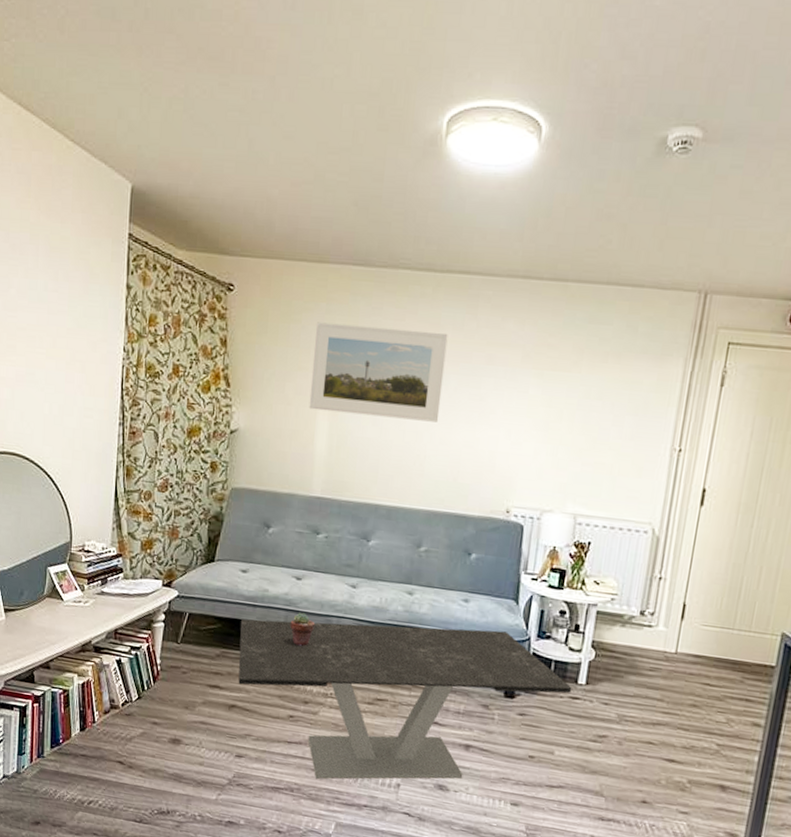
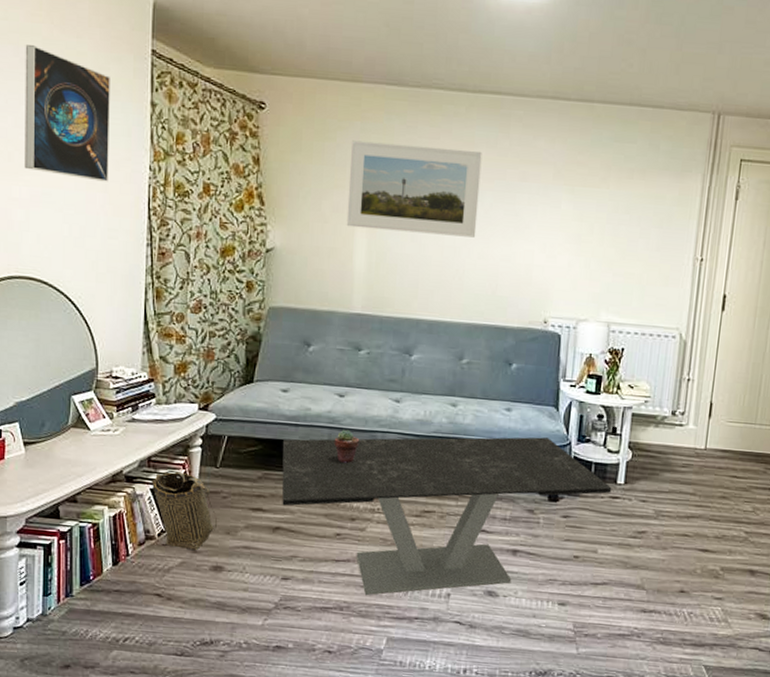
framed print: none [11,231,91,363] -> present [24,45,112,182]
basket: none [117,643,177,723] -> present [151,470,217,551]

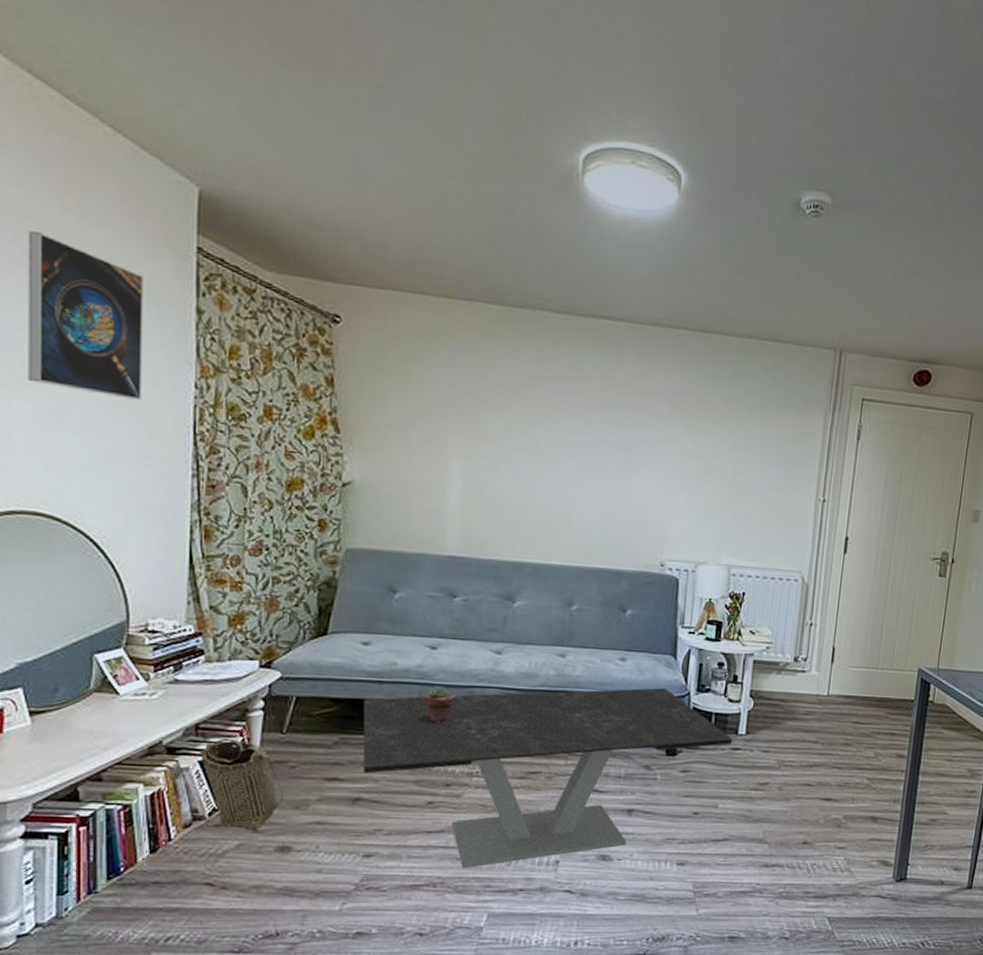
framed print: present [346,140,482,238] -> none [438,363,593,474]

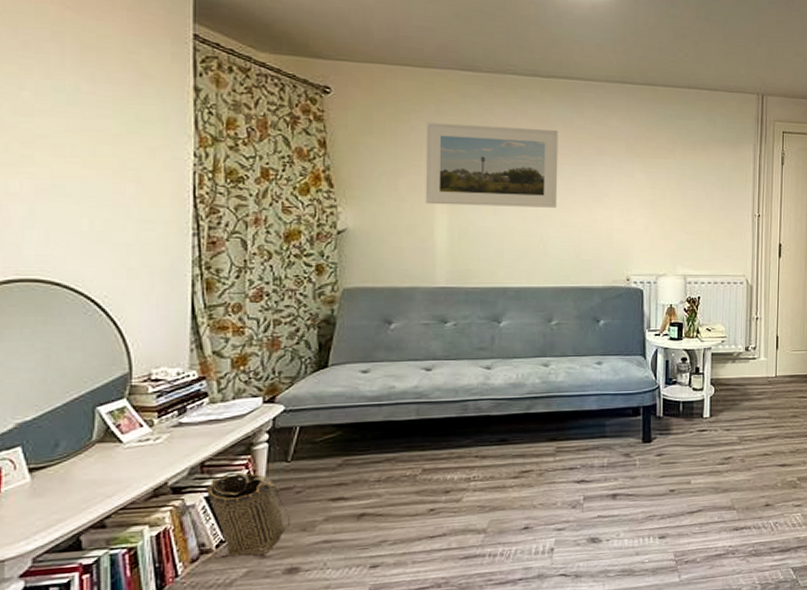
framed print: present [28,231,145,401] -> none [26,26,143,171]
coffee table: present [362,688,733,869] -> none [364,385,699,567]
potted succulent: present [425,685,455,724] -> none [422,402,451,437]
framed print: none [438,363,593,474] -> present [425,122,559,208]

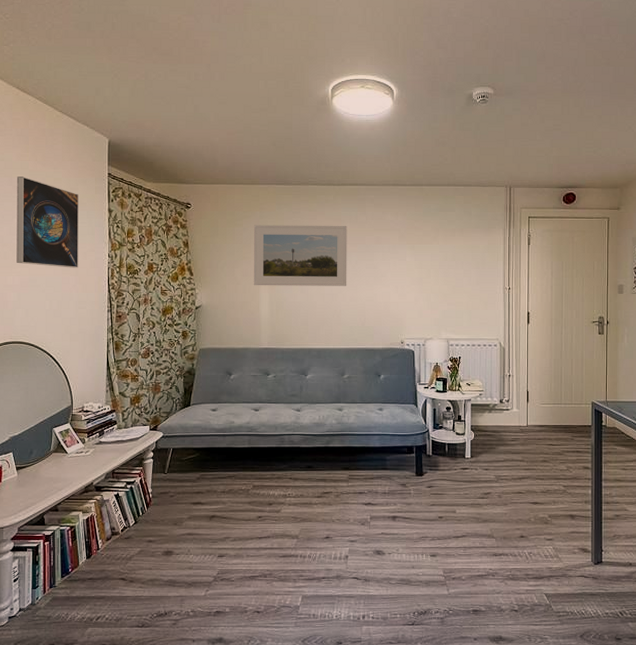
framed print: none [26,26,143,171] -> present [16,177,79,268]
basket: present [205,472,290,557] -> none [115,478,166,541]

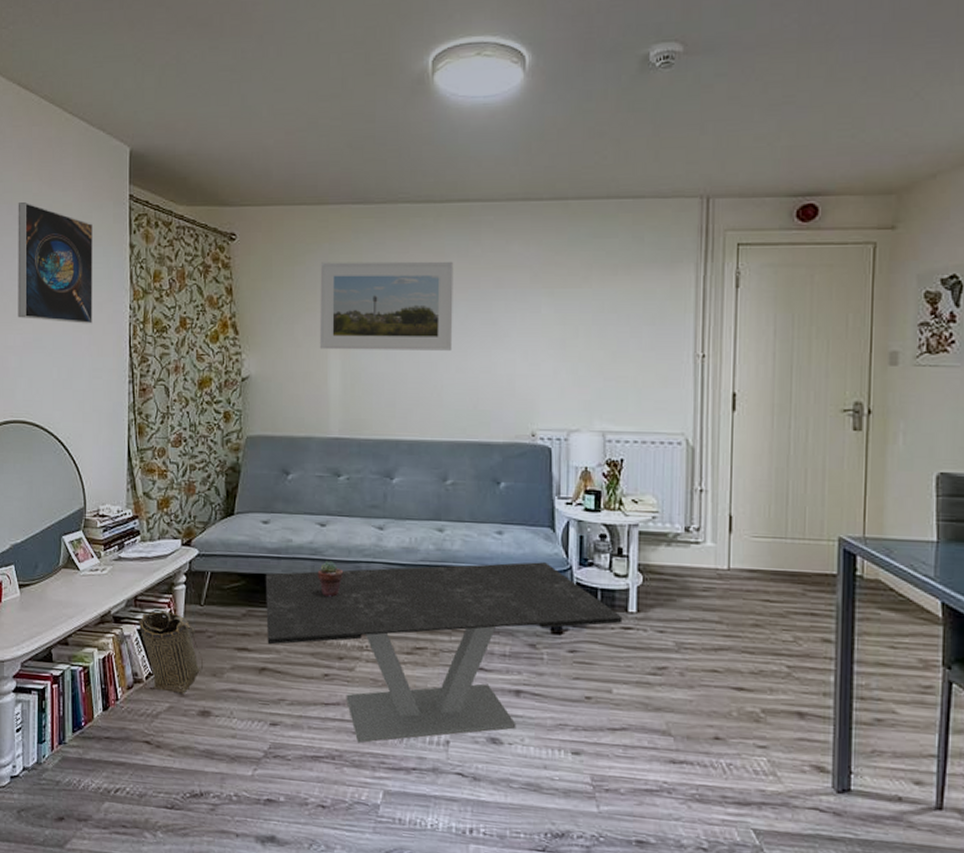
basket: none [115,478,166,541] -> present [138,609,203,695]
coffee table: none [214,428,462,564] -> present [265,562,623,744]
potted succulent: none [253,435,272,462] -> present [317,560,344,598]

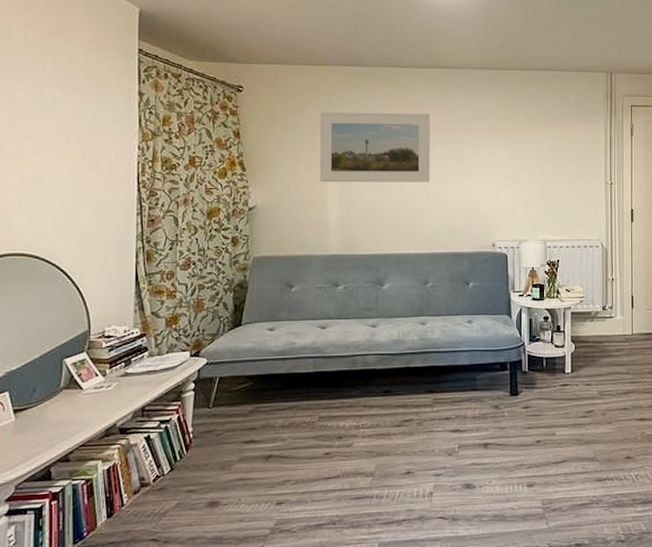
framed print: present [18,202,94,324] -> none [16,51,101,163]
basket: present [138,609,203,695] -> none [145,416,211,491]
coffee table: present [265,562,623,744] -> none [271,342,562,507]
potted succulent: present [317,560,344,598] -> none [319,357,342,388]

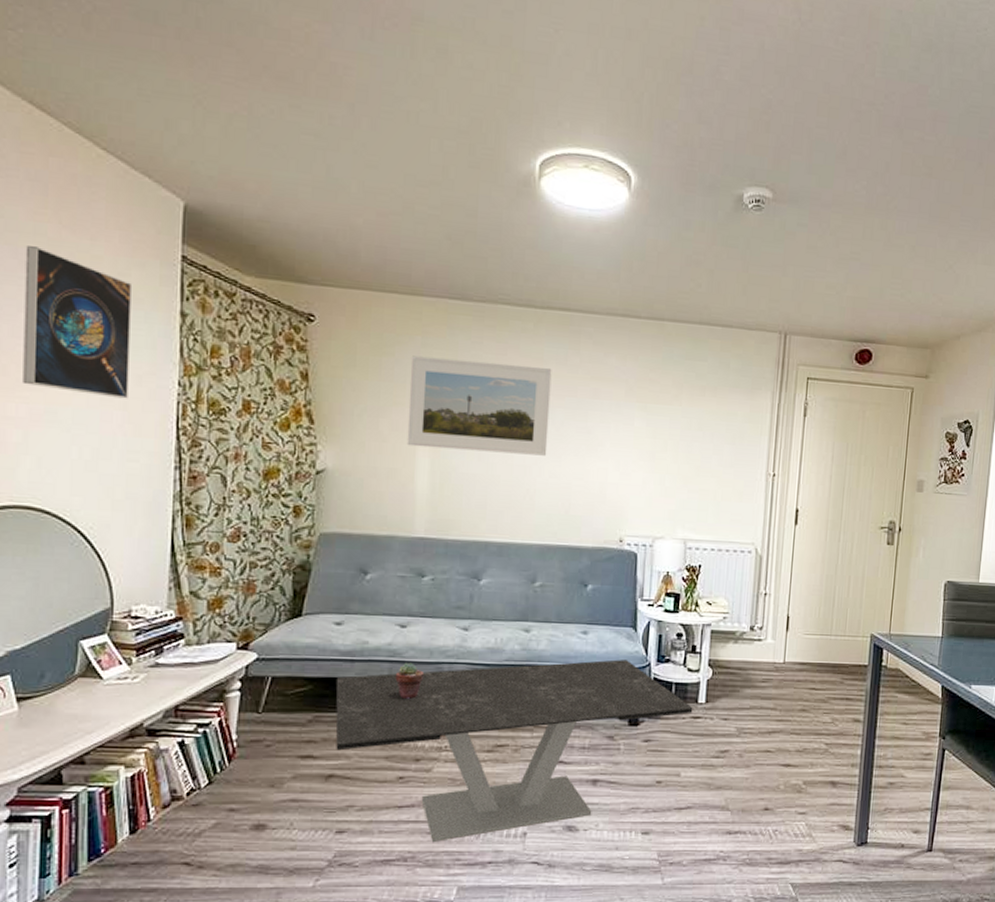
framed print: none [16,51,101,163] -> present [23,246,133,399]
coffee table: none [271,342,562,507] -> present [335,659,693,843]
potted succulent: none [319,357,342,388] -> present [395,662,424,700]

